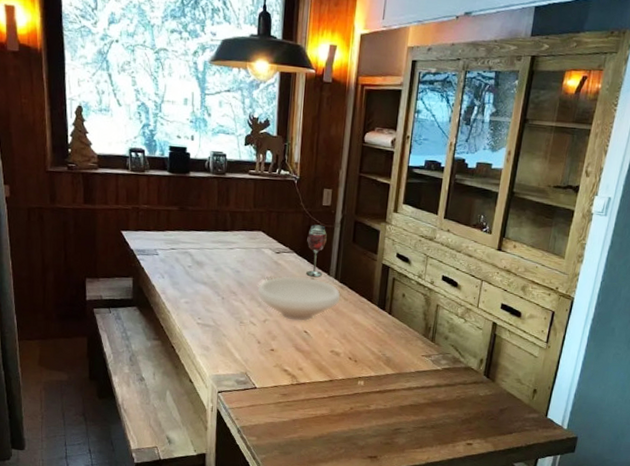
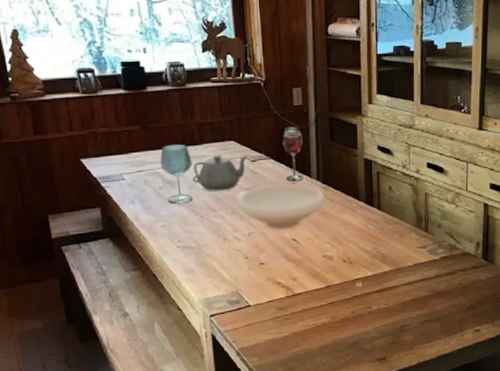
wine glass: none [192,227,222,284] -> present [160,144,193,204]
teapot: none [219,242,274,277] -> present [192,154,249,191]

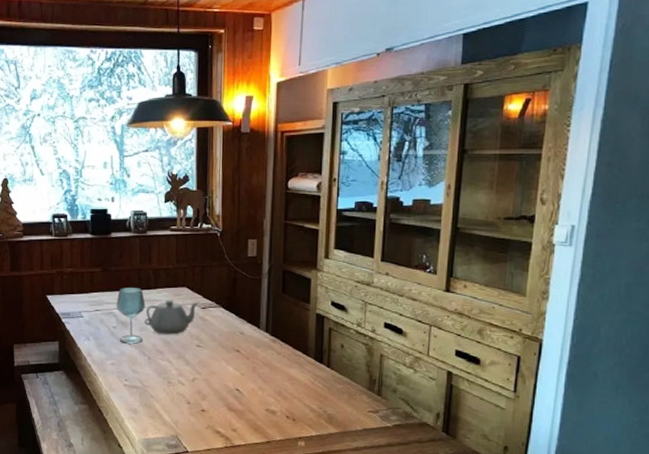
bowl: present [237,183,326,230] -> none [184,332,273,379]
wineglass: present [282,126,303,181] -> none [233,276,254,331]

